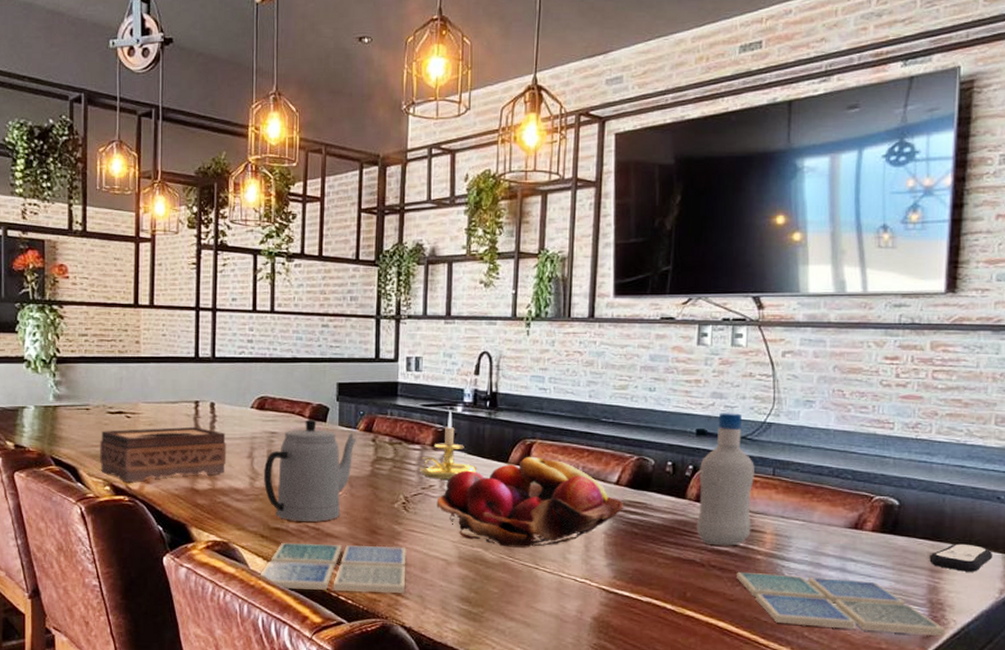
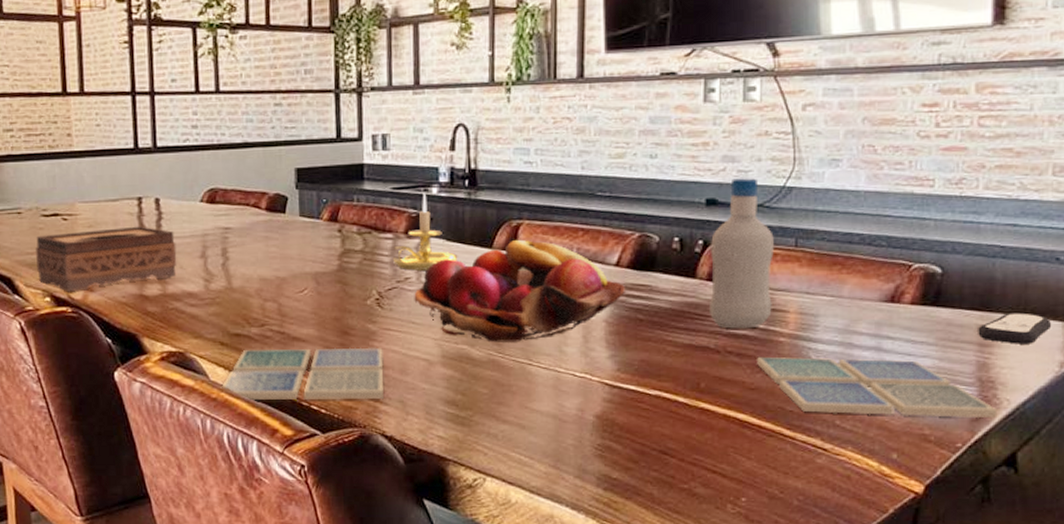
teapot: present [264,419,356,522] -> none [219,211,320,325]

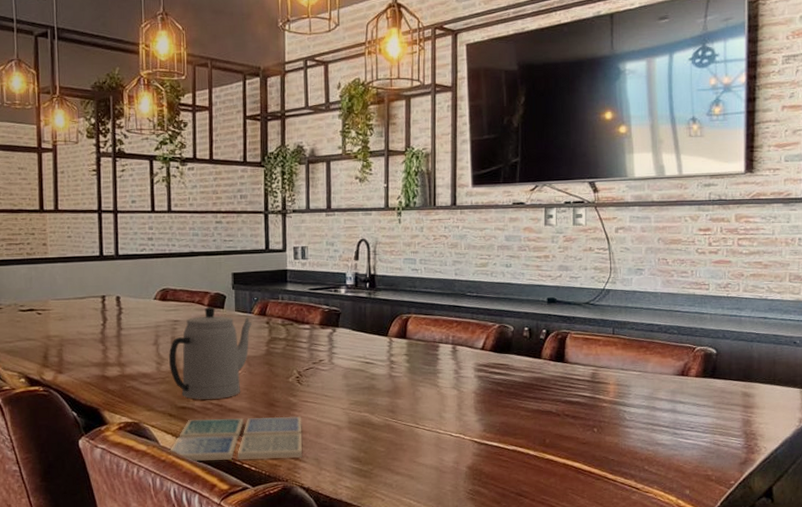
tissue box: present [36,226,177,292] -> none [13,319,134,374]
teapot: none [219,211,320,325] -> present [169,307,252,399]
candle holder: present [392,192,458,271] -> none [309,292,361,354]
fruit basket: present [414,239,625,342] -> none [326,329,489,411]
bottle: present [710,178,774,329] -> none [552,282,597,397]
drink coaster: present [756,356,998,419] -> none [586,418,758,462]
remote control: present [978,312,1052,344] -> none [743,382,793,406]

